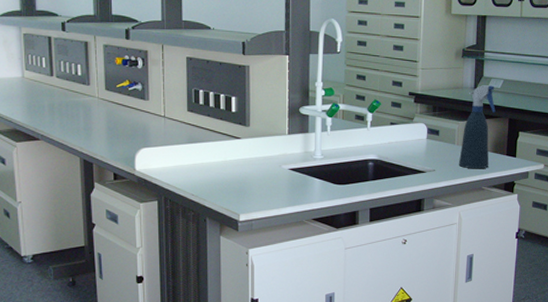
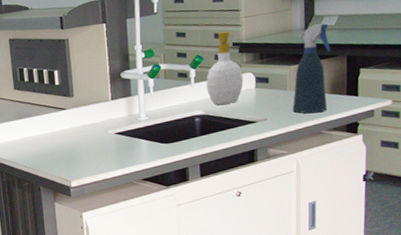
soap bottle: none [382,80,416,151] -> present [206,31,243,105]

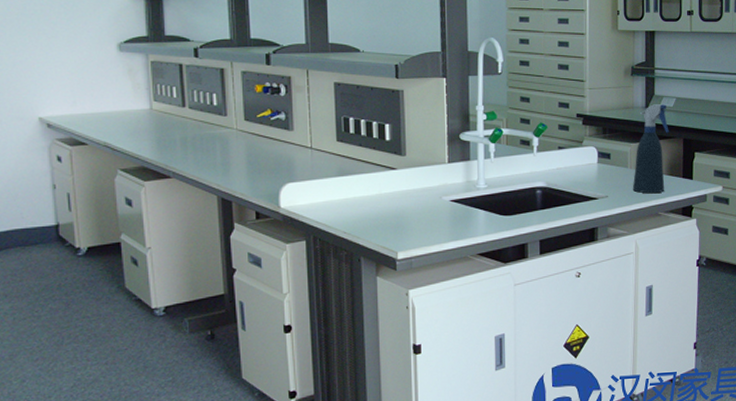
soap bottle: present [206,31,243,105] -> none [549,101,586,177]

